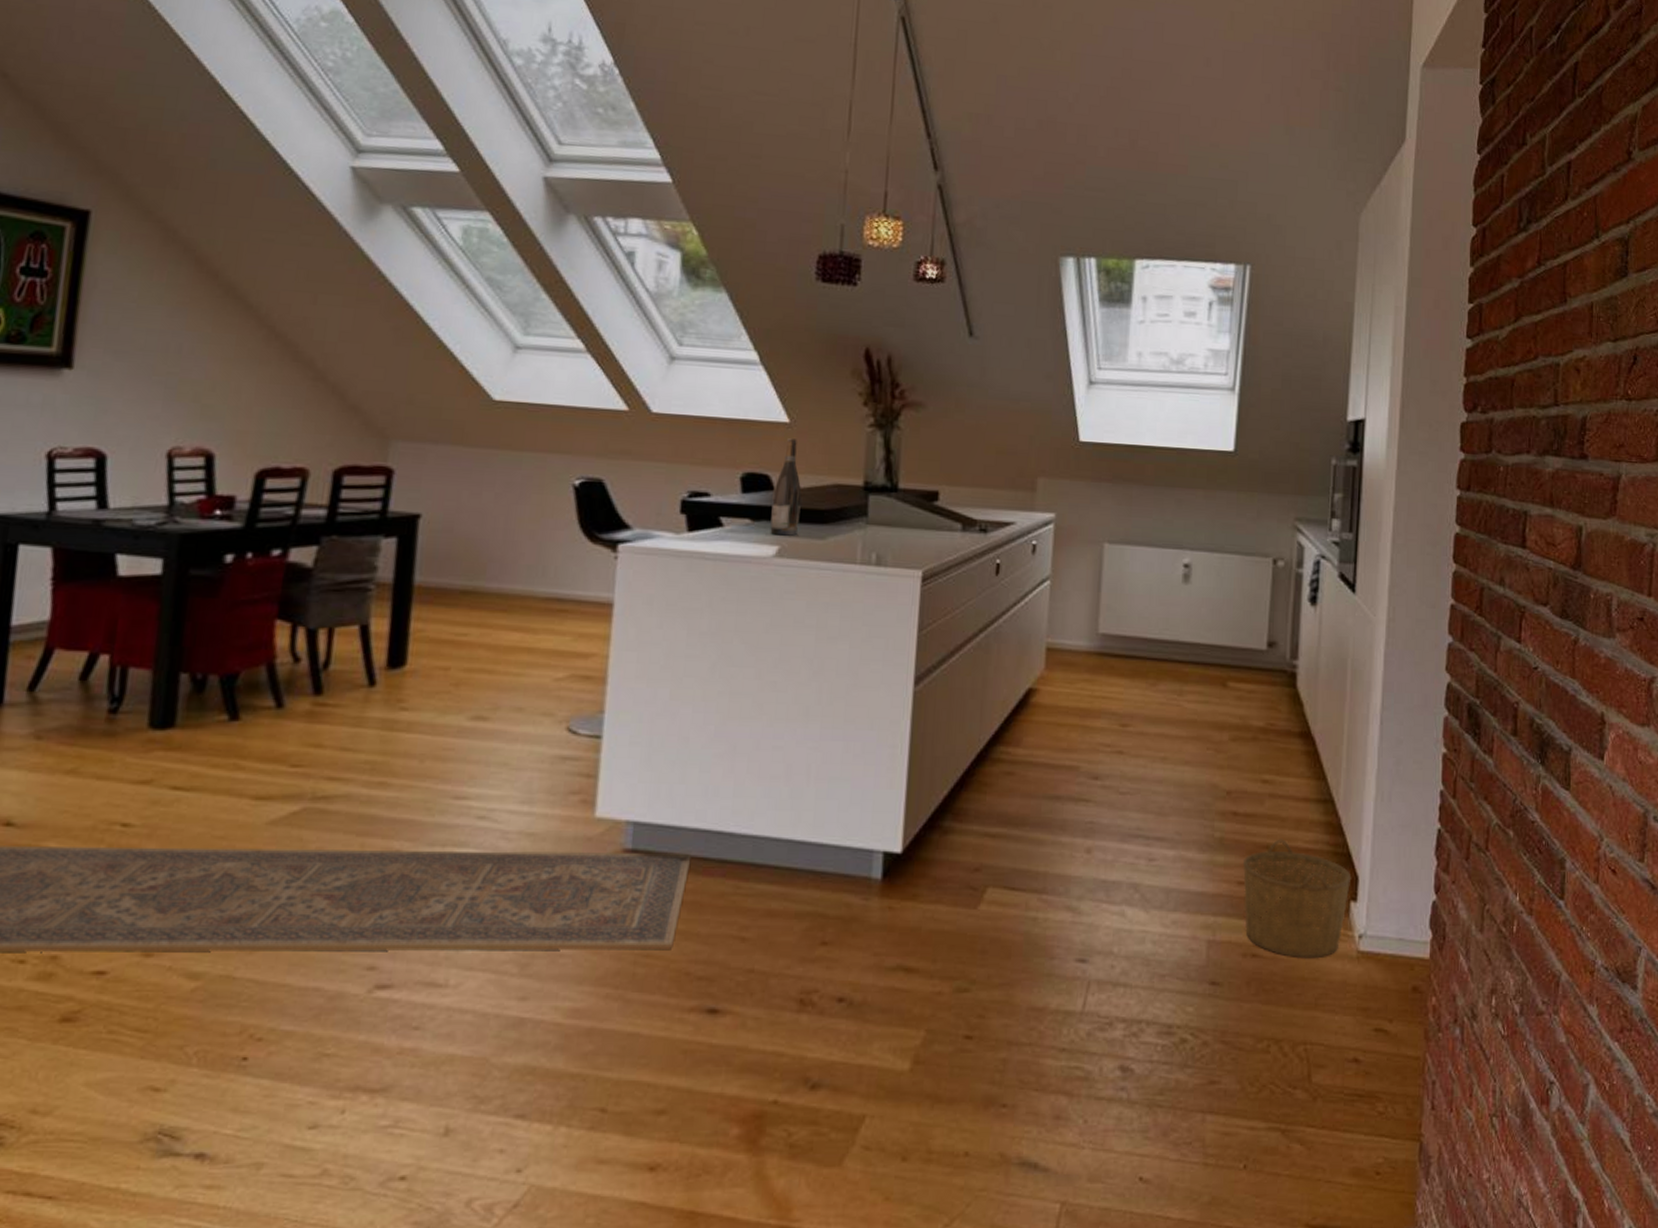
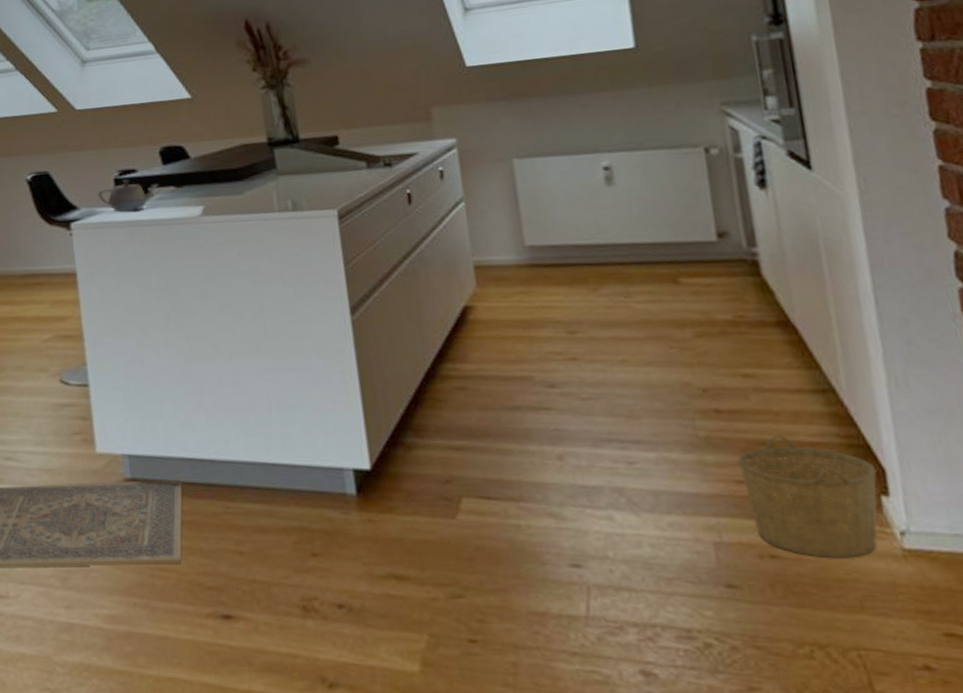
teapot: none [658,503,734,541] -> present [98,180,160,212]
wine bottle: present [770,438,802,536] -> none [188,111,217,197]

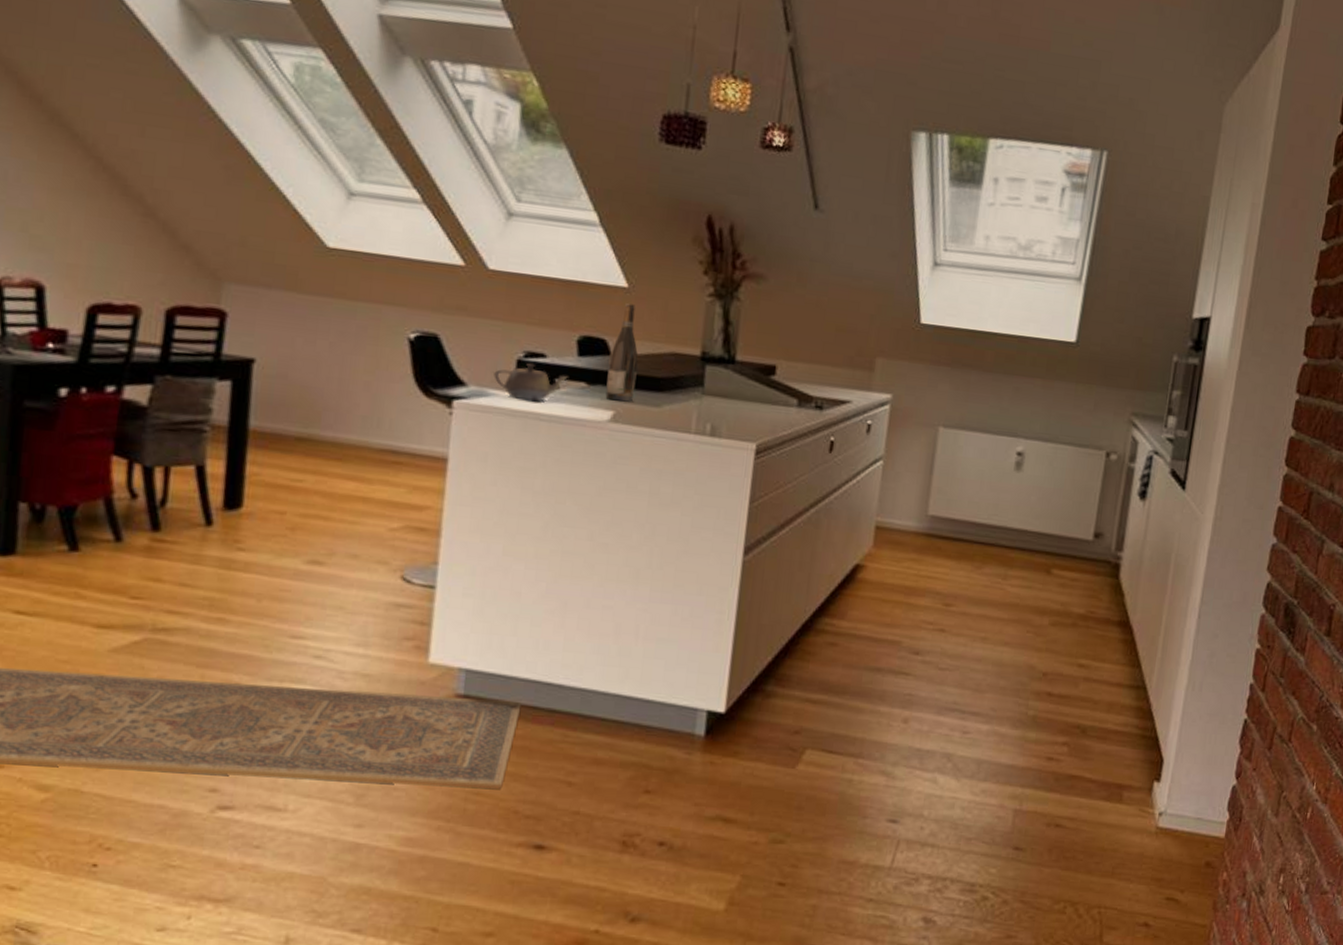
wine bottle: none [188,111,217,197] -> present [605,303,639,402]
basket: present [737,434,878,557] -> none [1051,720,1157,831]

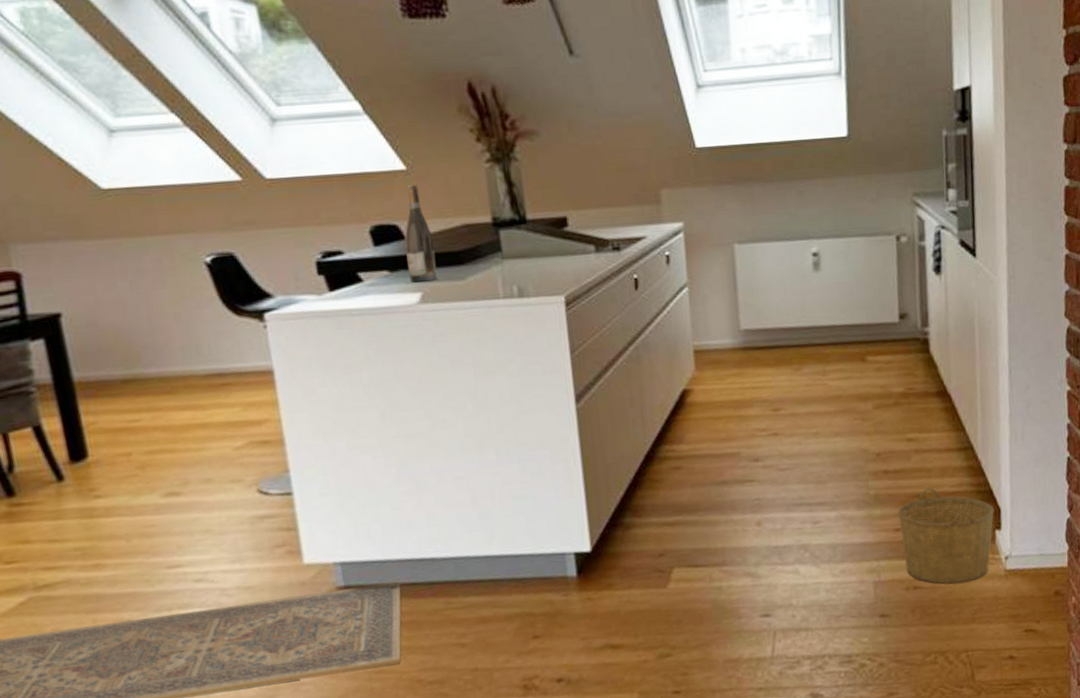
teapot: present [494,363,569,402] -> none [297,263,371,300]
basket: none [1051,720,1157,831] -> present [897,487,995,584]

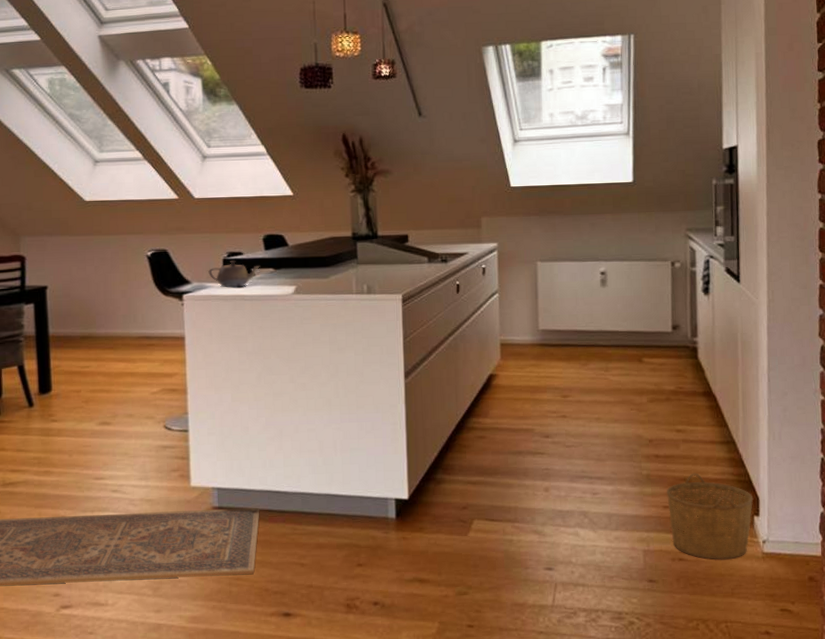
teapot: none [297,263,371,300] -> present [208,261,261,288]
wine bottle: present [404,185,437,283] -> none [287,207,309,278]

